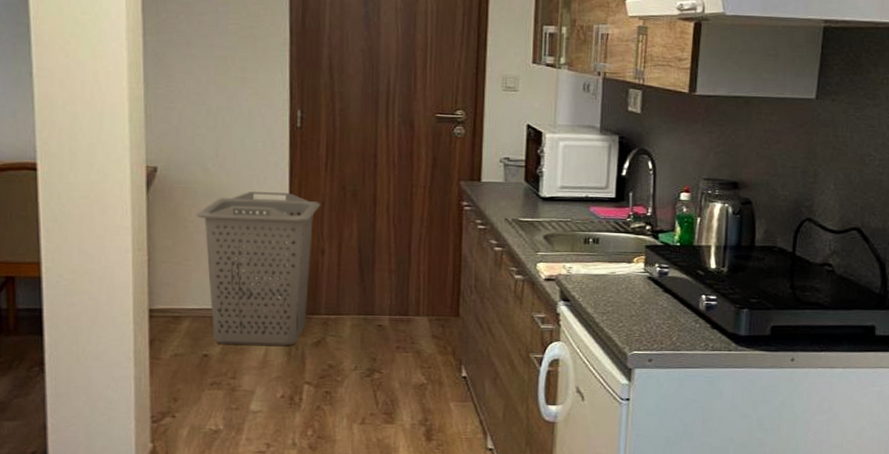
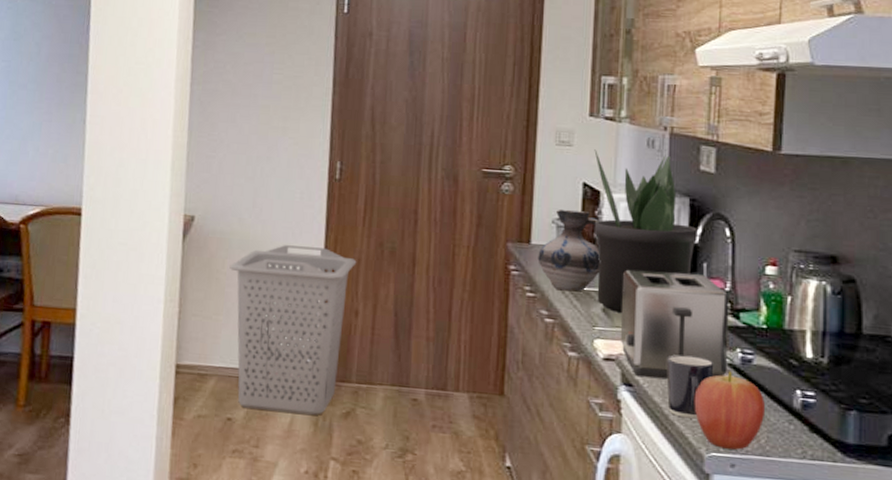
ceramic jug: none [487,149,542,223] -> present [537,209,600,292]
planter: none [536,94,625,240] -> present [594,149,697,314]
toaster: none [559,201,650,293] -> present [620,269,729,379]
mug: none [598,272,637,325] -> present [666,355,714,419]
fruit: none [620,283,678,347] -> present [694,371,766,450]

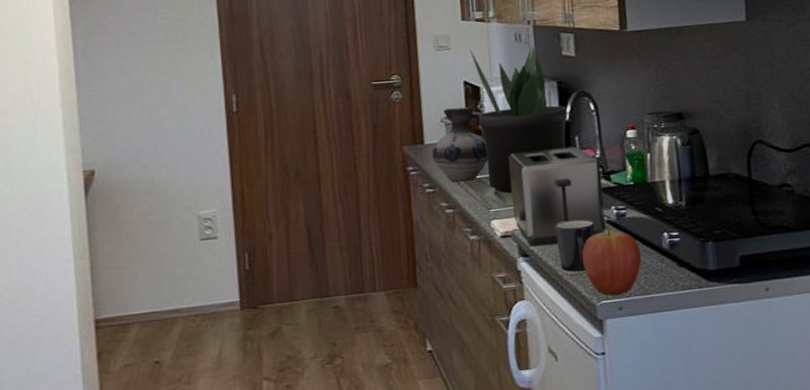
laundry basket: present [229,245,357,415] -> none [137,180,264,348]

